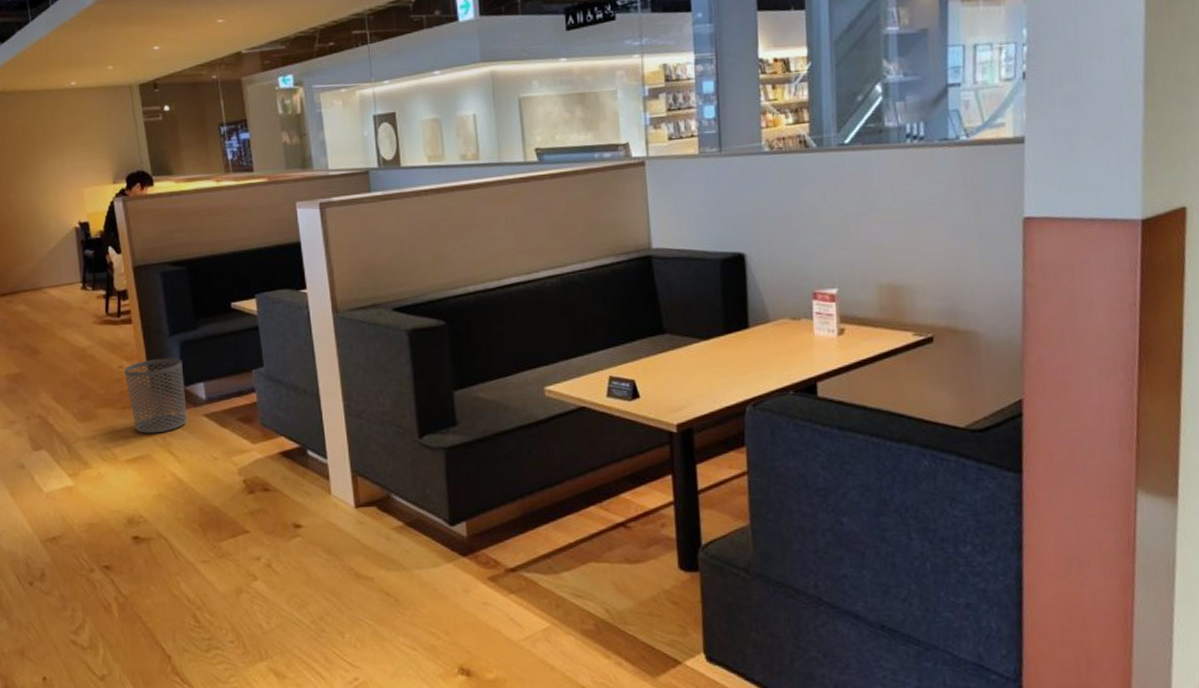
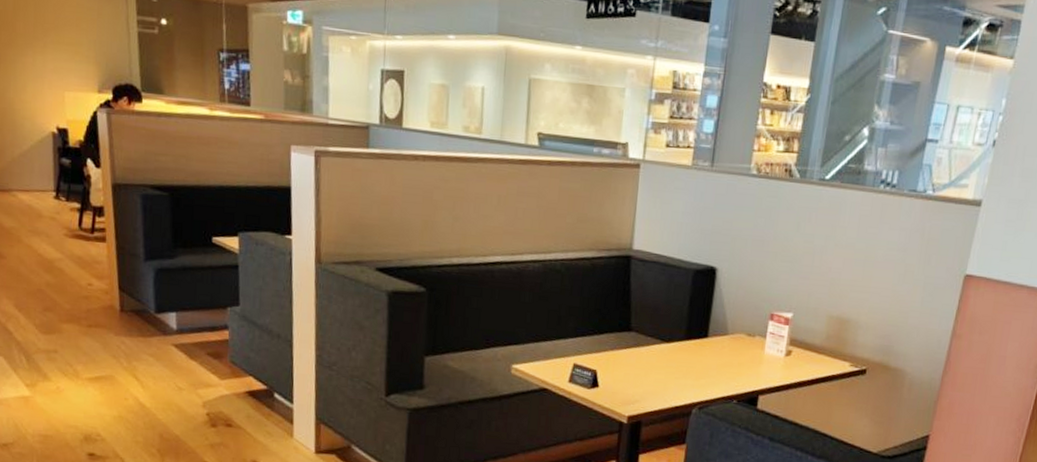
waste bin: present [124,357,188,434] -> none [93,281,156,356]

